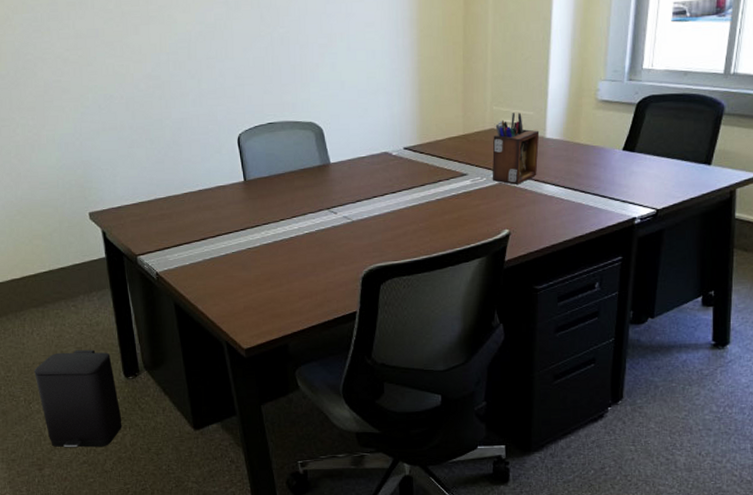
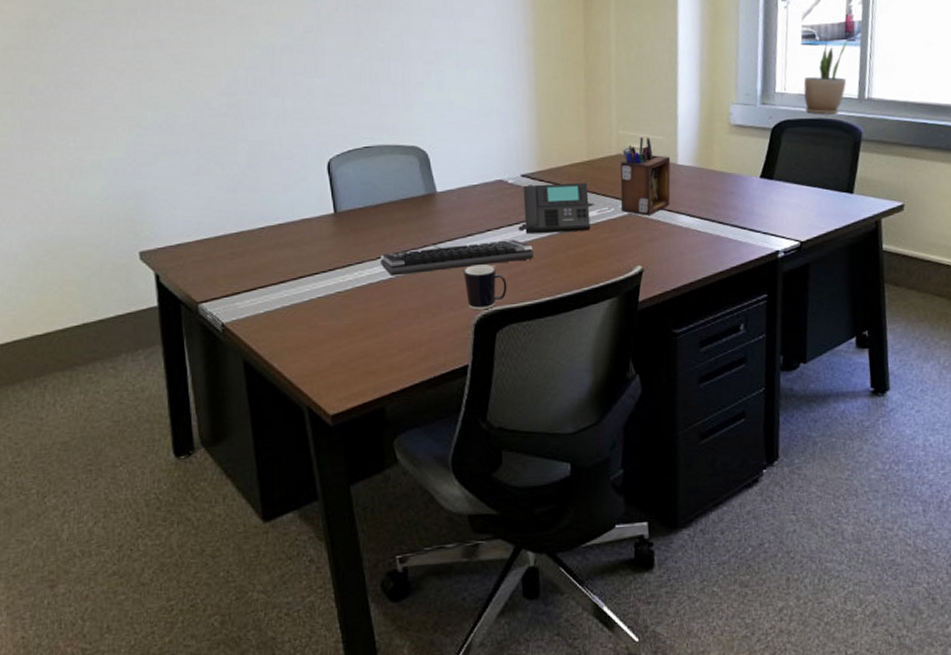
pedal bin: present [33,349,122,448] -> none [52,422,168,555]
computer keyboard: none [283,205,413,236] -> present [380,239,533,276]
mug: none [353,226,390,266] -> present [463,264,507,311]
phone: none [400,154,464,200] -> present [518,182,591,234]
potted plant: none [670,16,720,90] -> present [803,41,849,115]

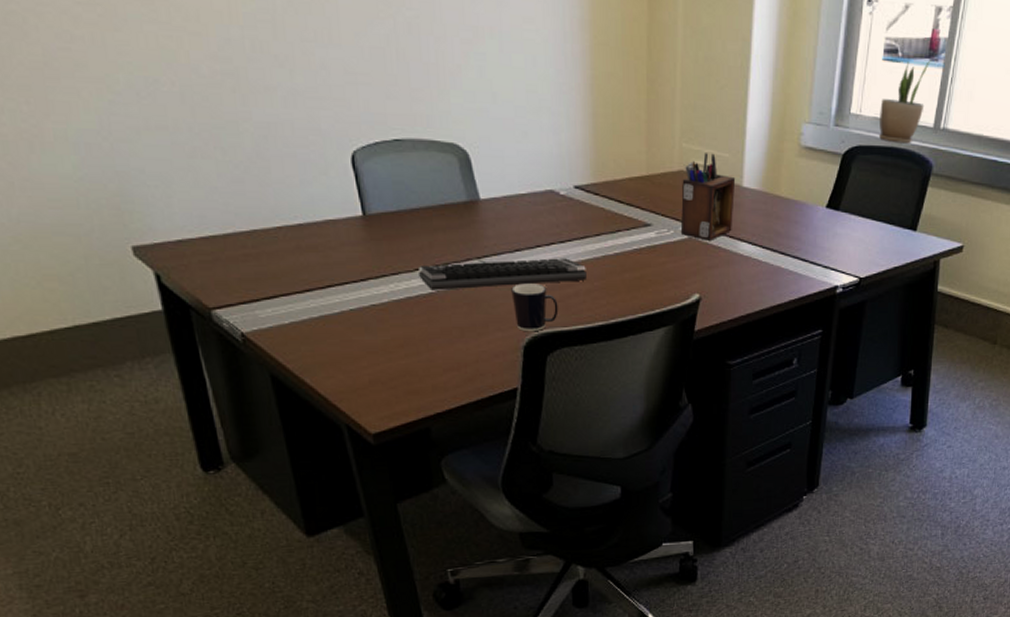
phone: present [518,182,591,234] -> none [570,198,648,253]

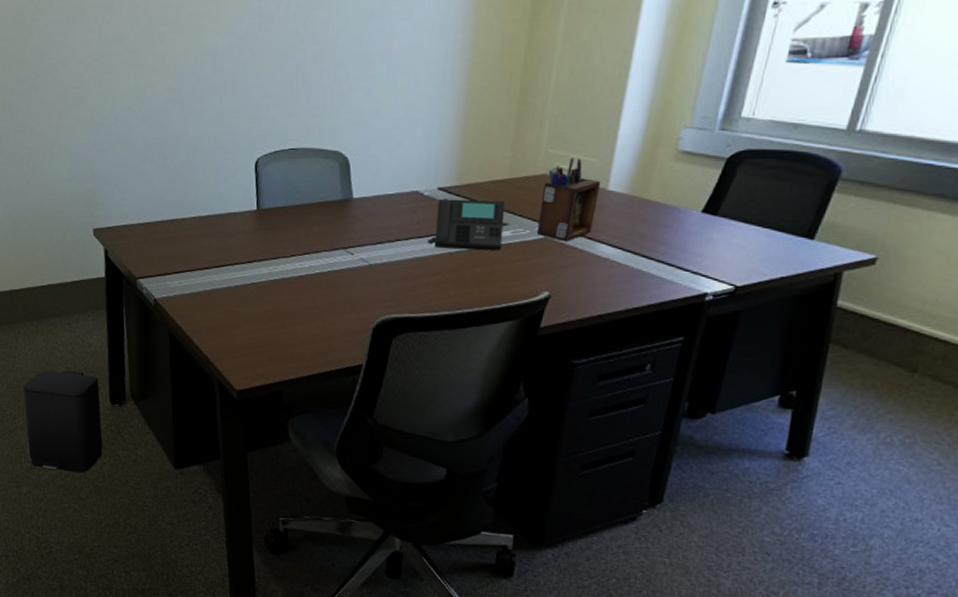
pedal bin: none [60,435,203,567] -> present [22,369,103,473]
computer keyboard: present [419,258,587,291] -> none [293,251,440,275]
mug: present [511,283,559,332] -> none [368,272,409,316]
phone: none [570,198,648,253] -> present [427,198,506,250]
potted plant: present [878,60,932,144] -> none [773,59,851,147]

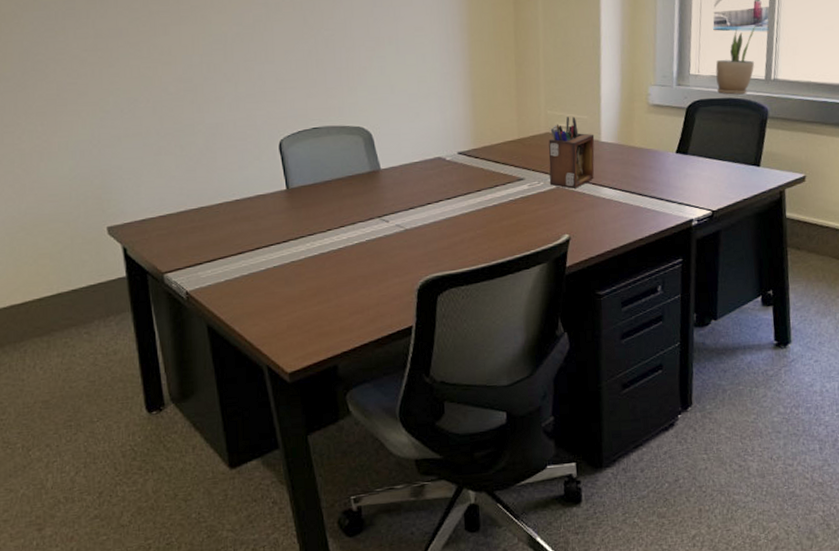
pedal bin: present [22,369,103,473] -> none [35,382,143,501]
phone: present [427,198,506,250] -> none [456,158,522,206]
potted plant: none [773,59,851,147] -> present [715,26,757,95]

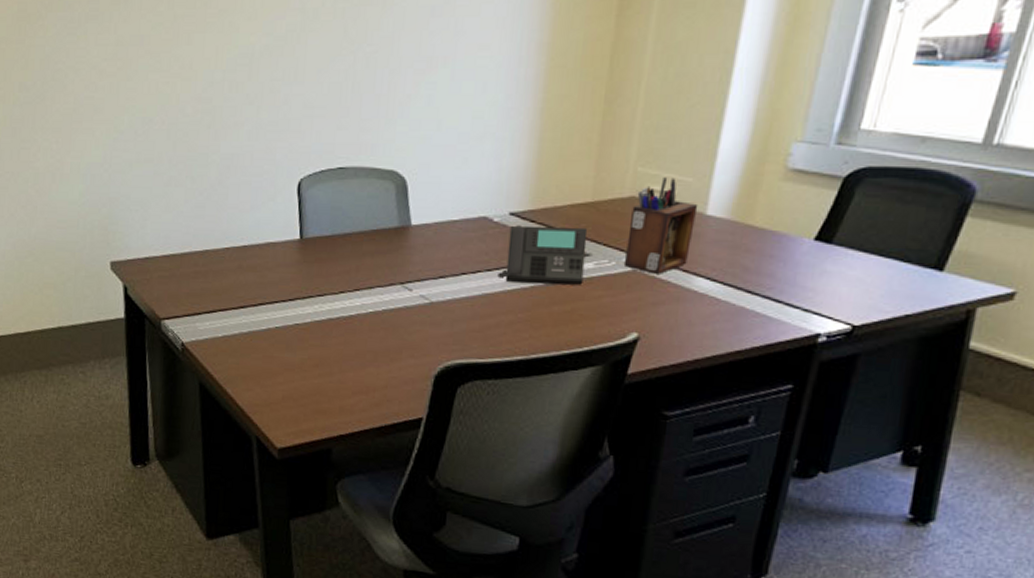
phone: none [456,158,522,206] -> present [497,225,588,285]
potted plant: present [715,26,757,95] -> none [897,61,988,164]

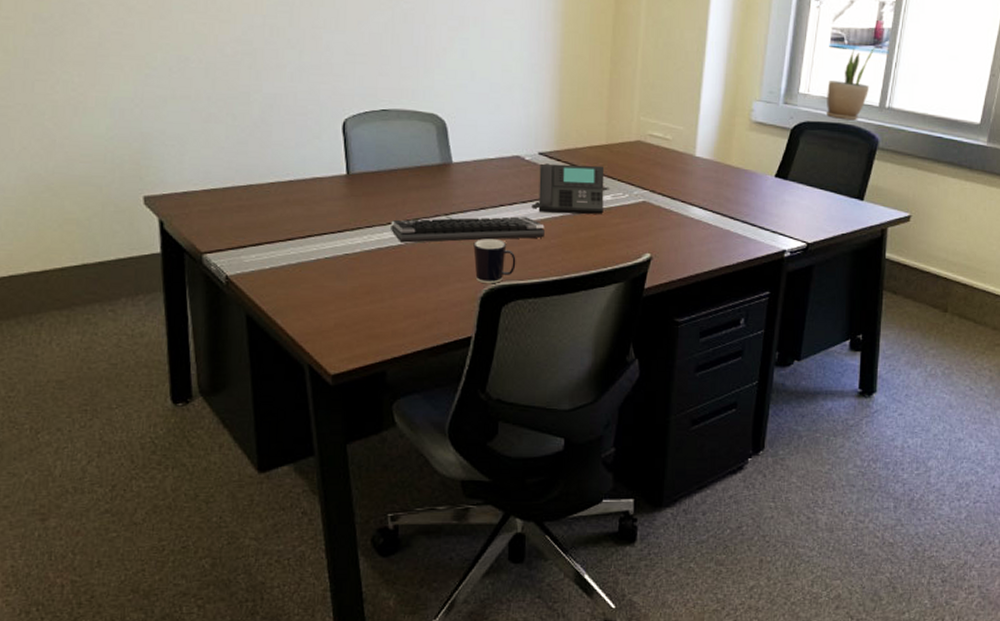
computer keyboard: none [343,286,512,314] -> present [391,216,545,243]
mug: none [429,311,477,362] -> present [473,238,516,284]
desk organizer: present [623,177,698,274] -> none [635,126,689,204]
potted plant: none [897,61,988,164] -> present [825,47,877,121]

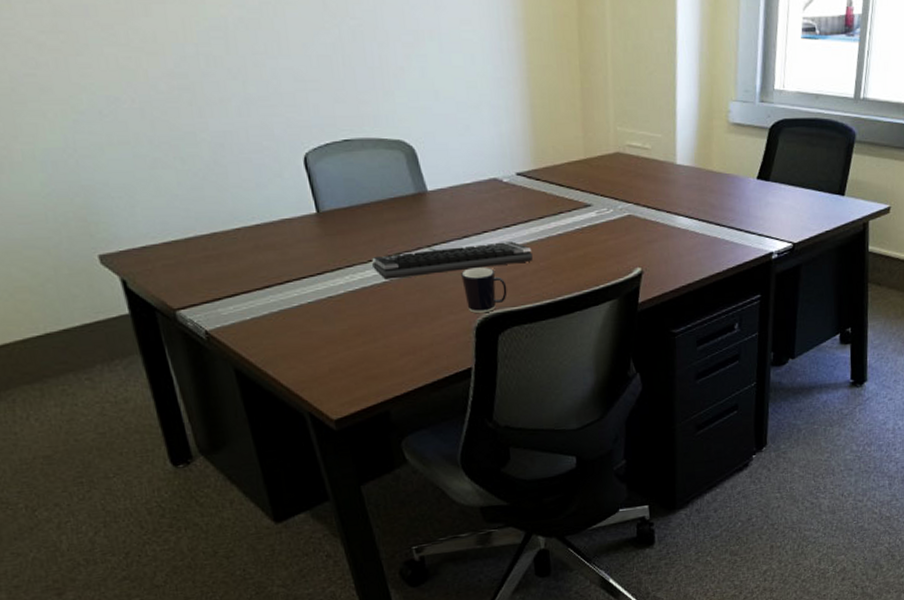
phone: present [531,163,605,214] -> none [516,182,590,235]
potted plant: present [825,47,877,121] -> none [802,35,848,115]

